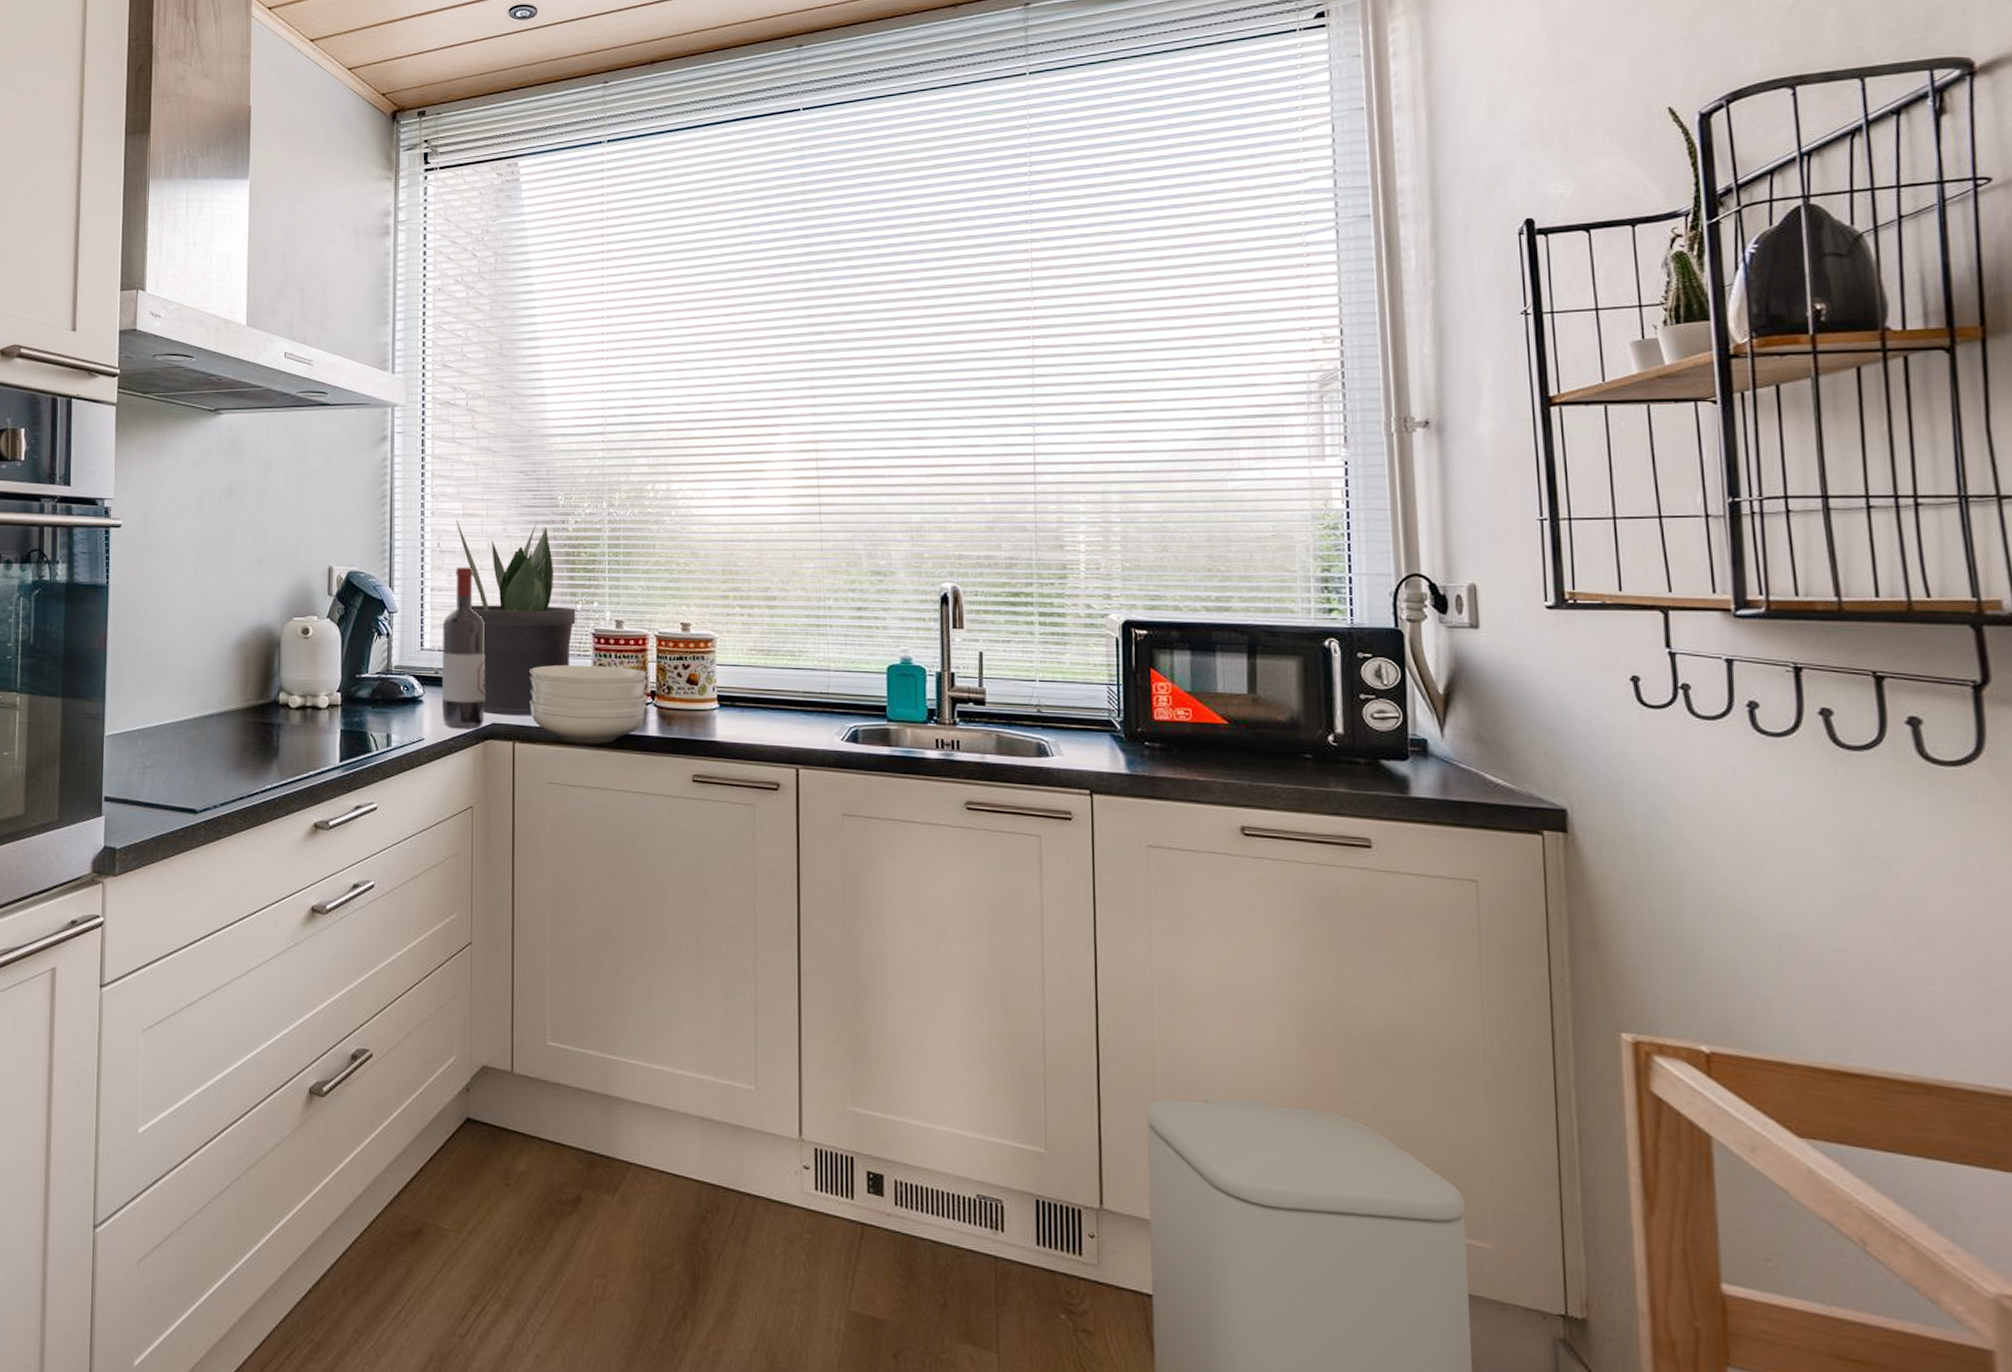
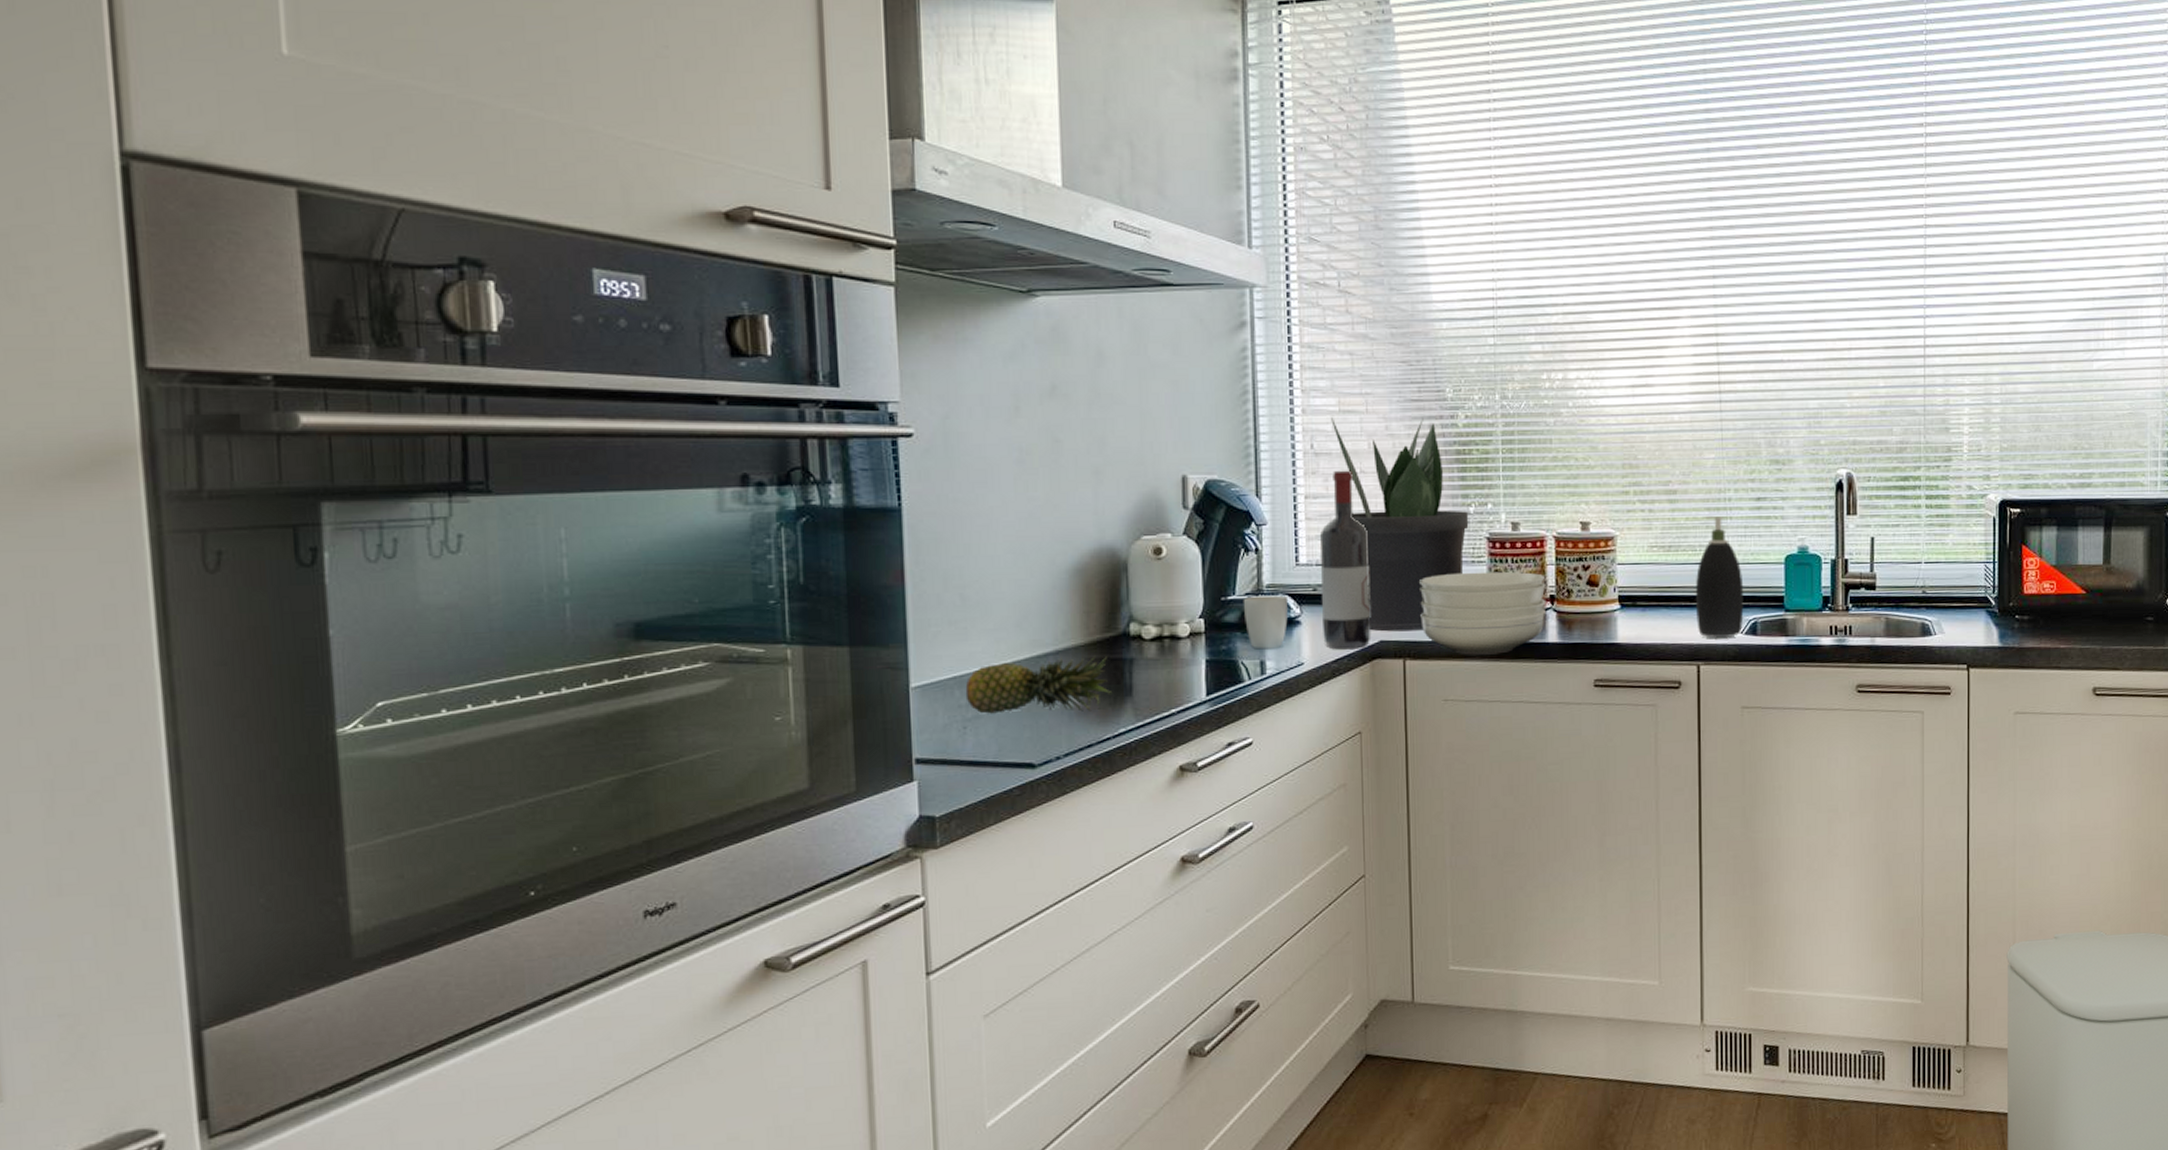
fruit: none [146,719,263,767] -> present [965,655,1113,714]
mug: none [374,675,413,725] -> present [1243,595,1289,651]
soap dispenser: none [794,622,844,743] -> present [1695,515,1744,638]

